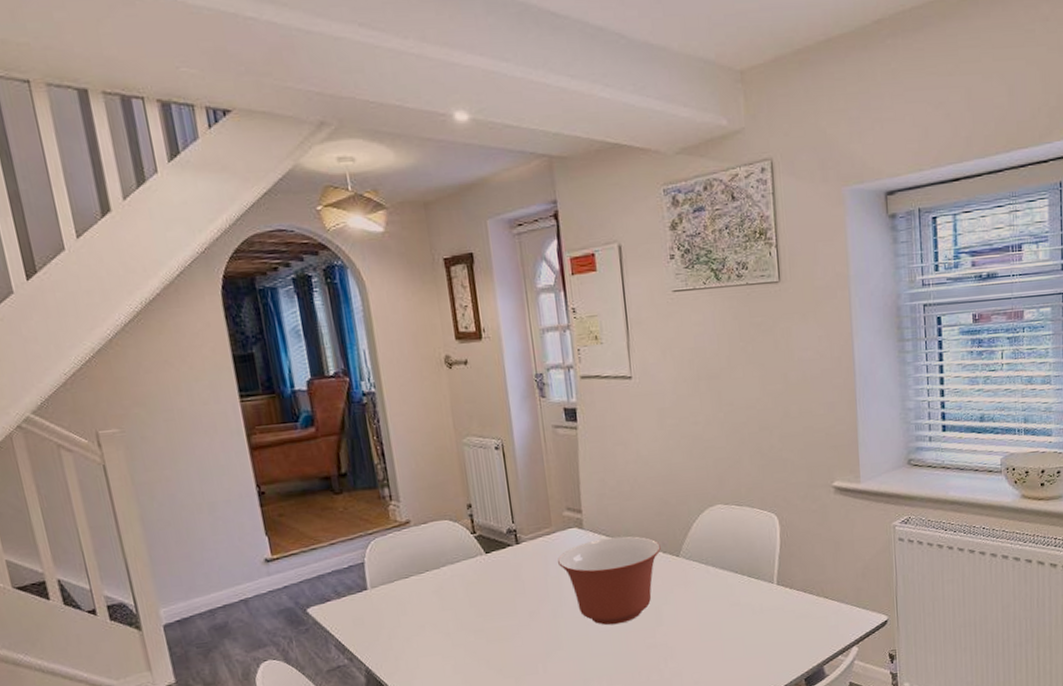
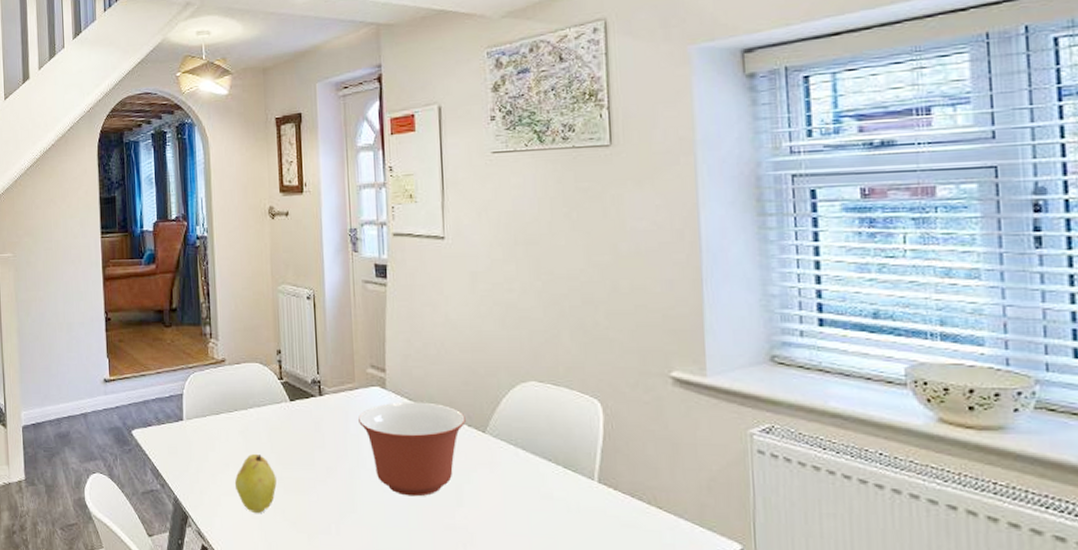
fruit: none [432,610,479,668] -> present [234,453,277,513]

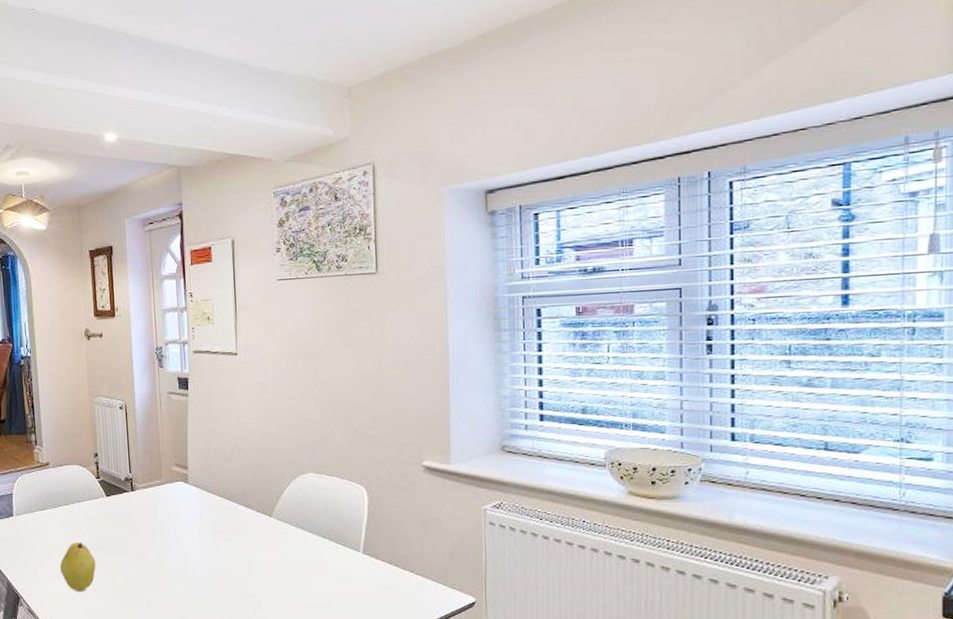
mixing bowl: present [358,402,466,497] -> none [165,493,255,572]

